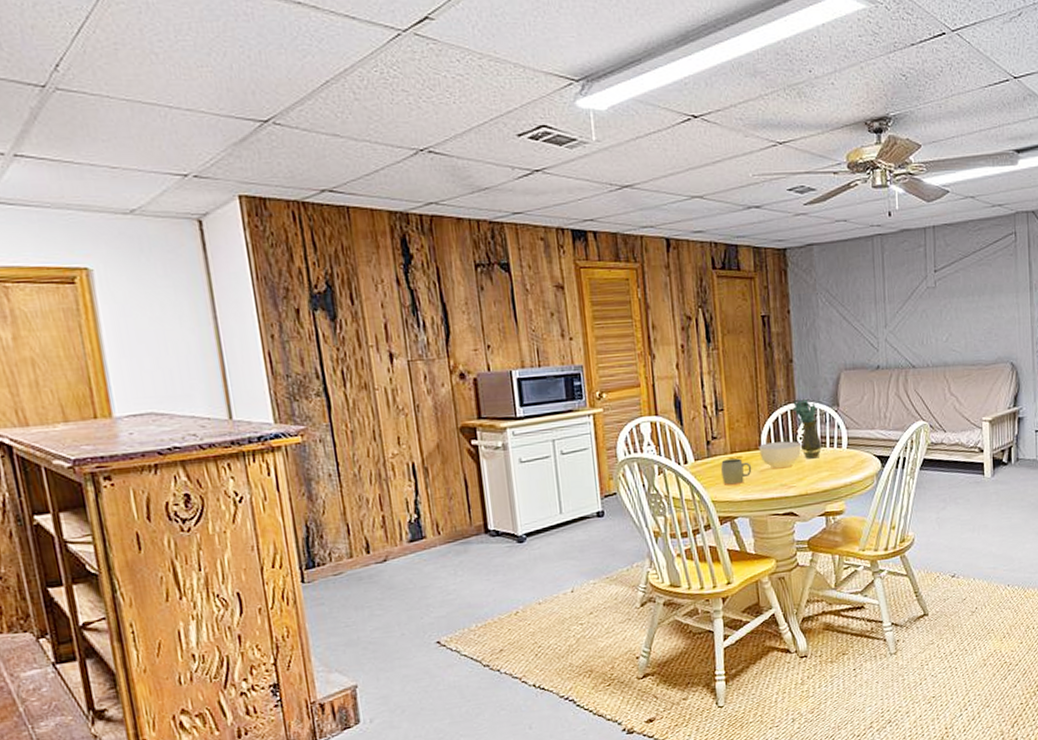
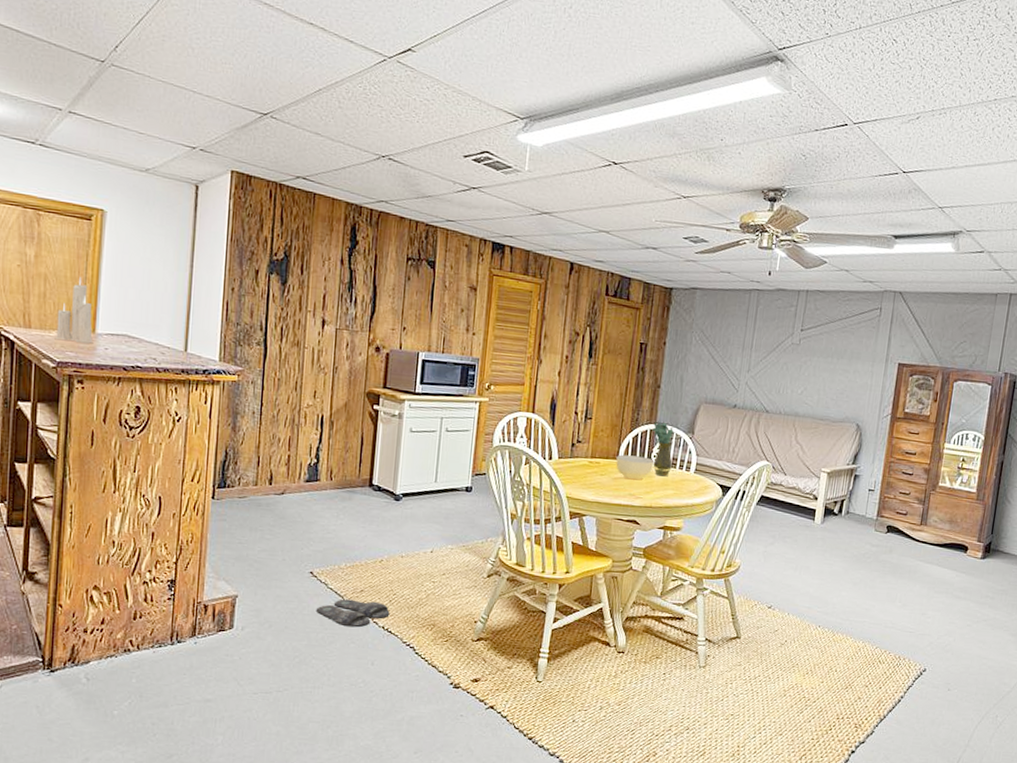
candle: none [57,354,112,434] -> present [54,277,93,344]
slippers: none [452,659,539,694] -> present [316,599,390,627]
mug: present [720,458,752,485] -> none [579,462,607,486]

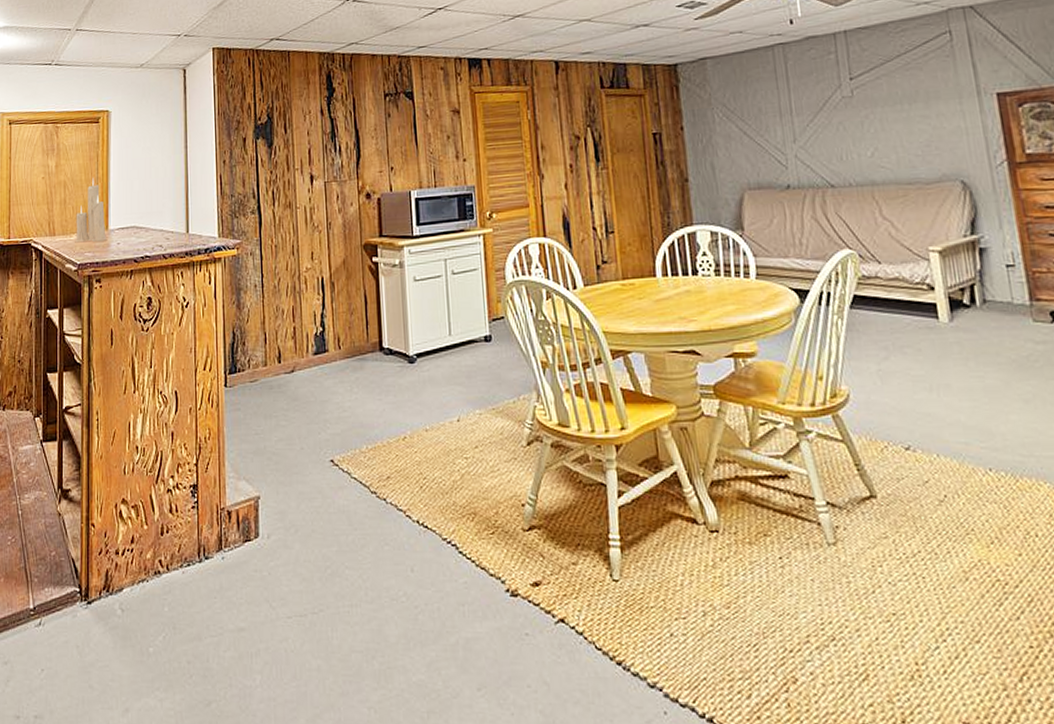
slippers: present [316,599,390,627] -> none [342,489,423,525]
bowl: present [616,454,655,480] -> none [653,268,702,300]
vase: present [653,419,673,477] -> none [690,220,726,290]

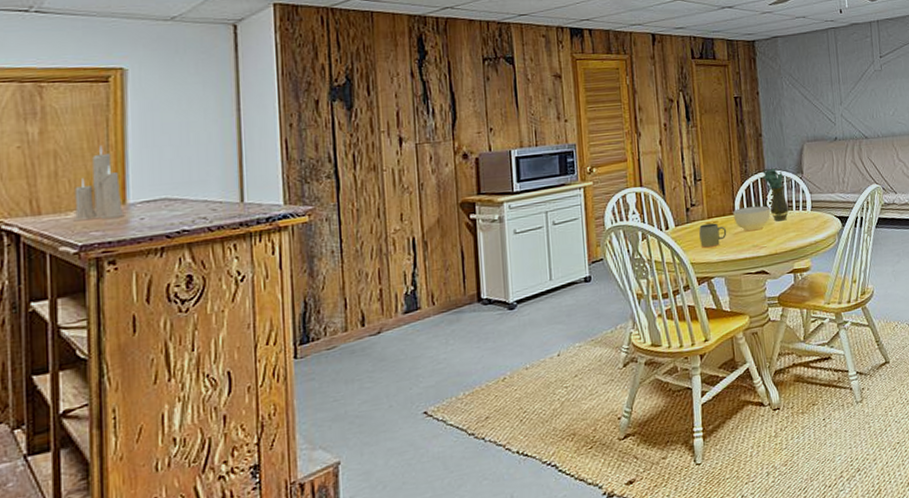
mug: none [611,285,647,315] -> present [698,223,727,248]
bowl: none [653,268,702,300] -> present [733,205,771,232]
vase: none [690,220,726,290] -> present [763,167,789,222]

